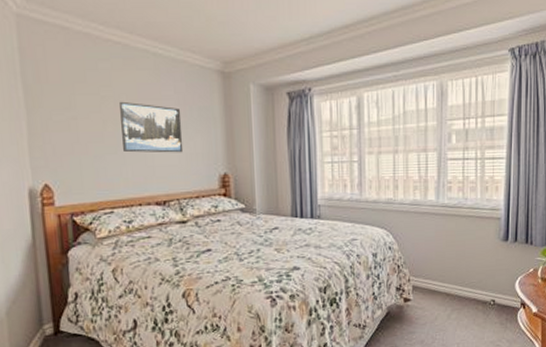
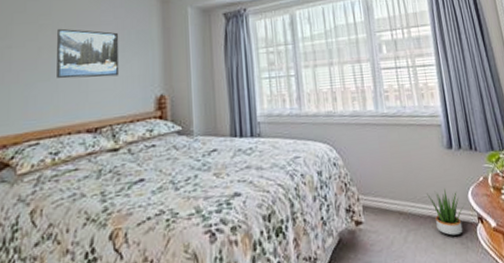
potted plant: none [475,277,510,317] -> present [427,189,464,236]

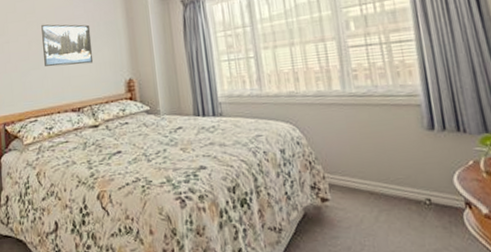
potted plant: present [427,189,464,236] -> none [402,171,448,219]

